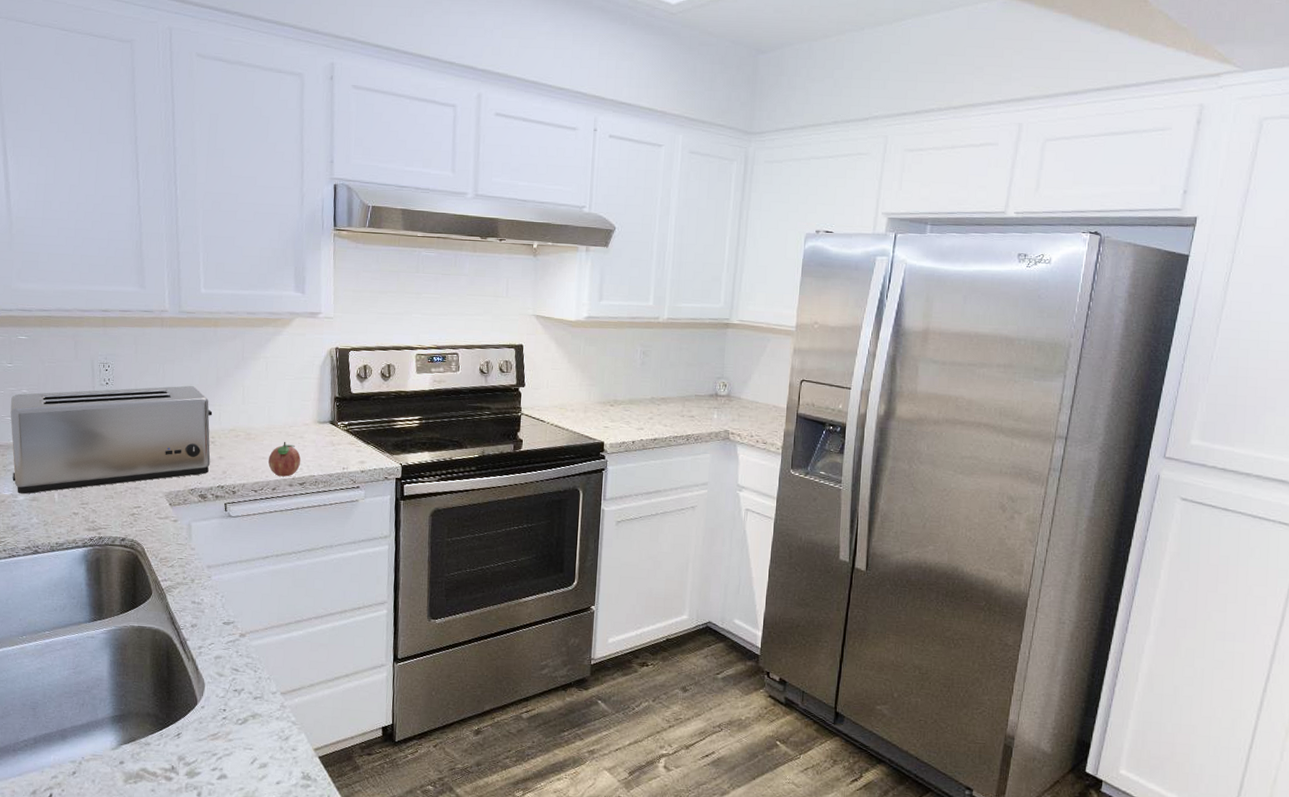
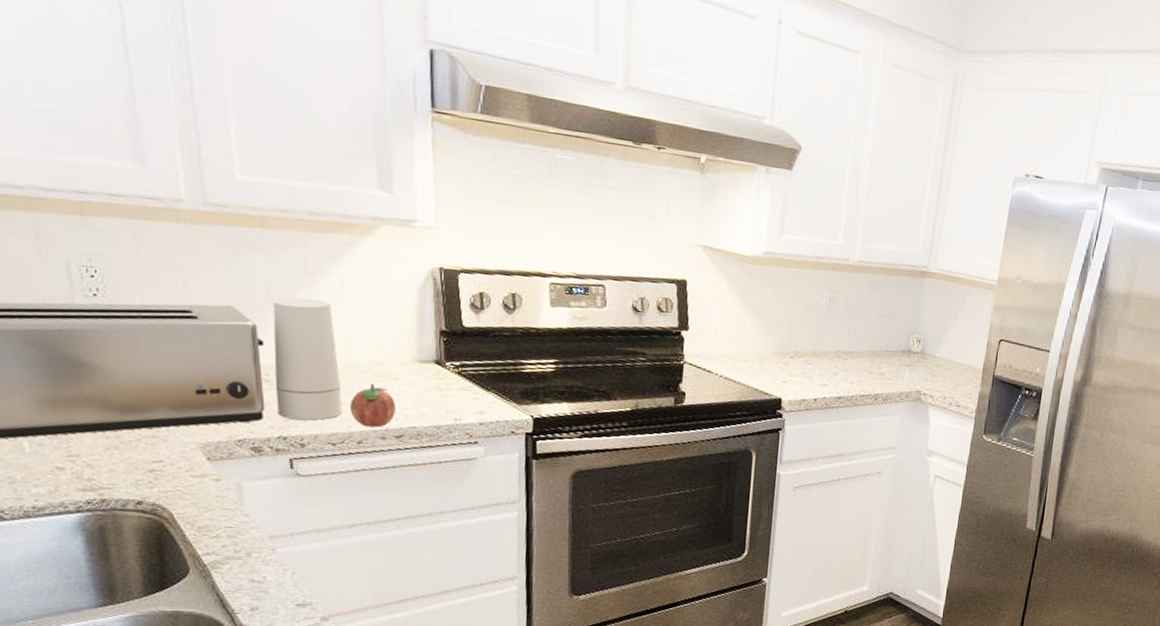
canister: none [218,377,263,473] -> present [273,297,343,421]

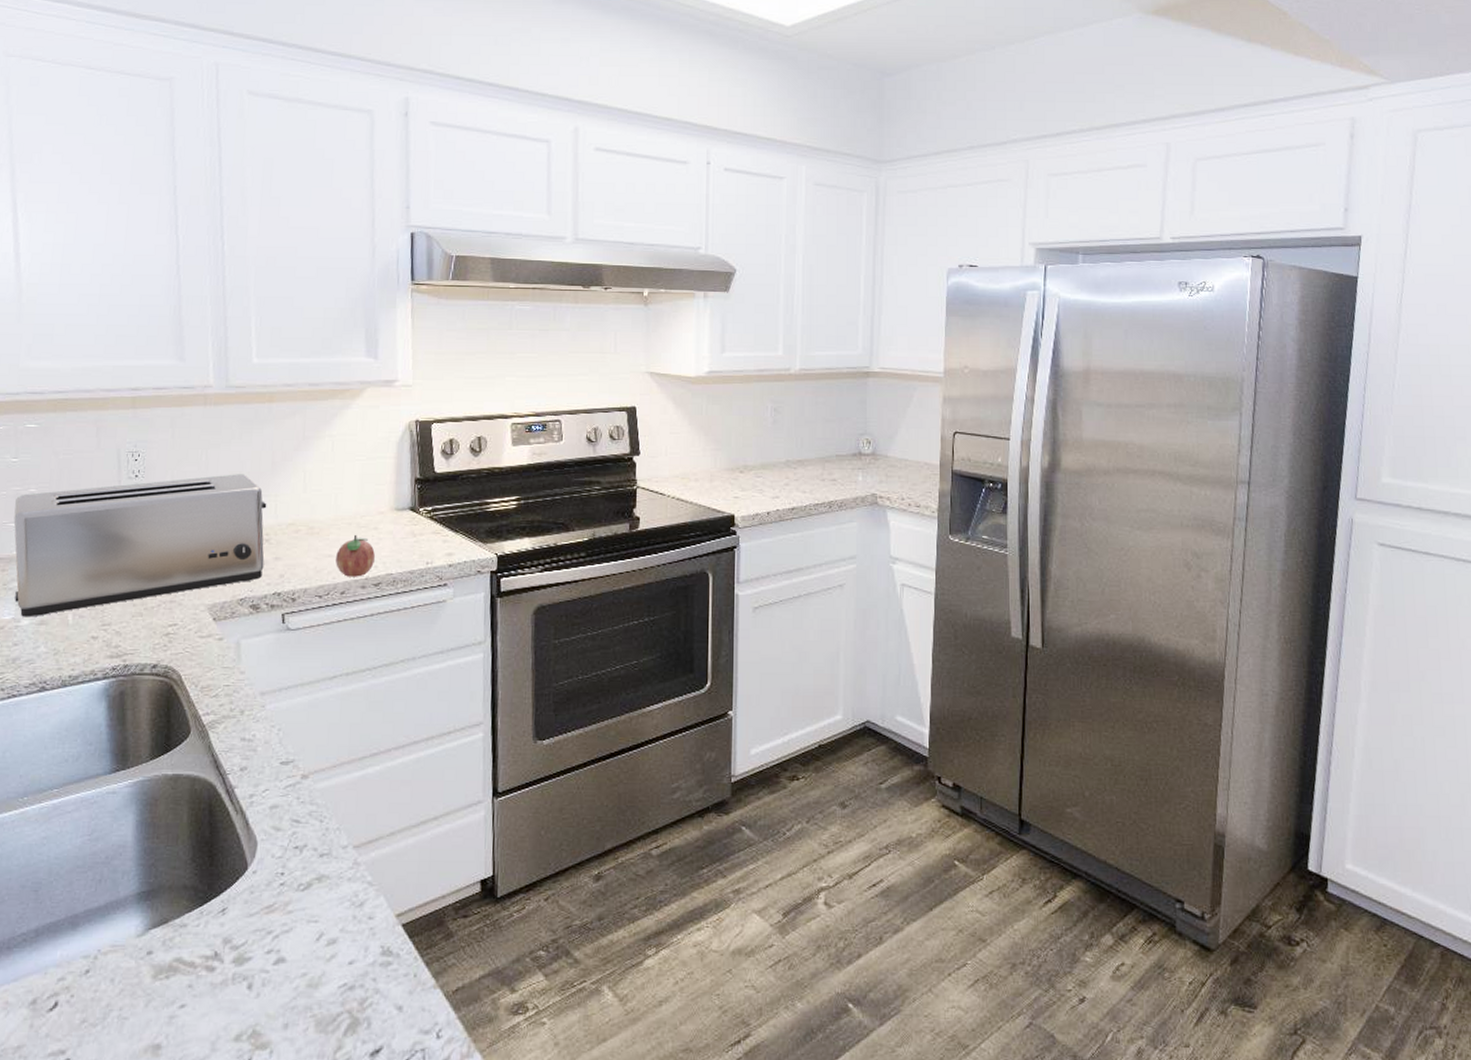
canister: present [273,297,343,421] -> none [273,460,329,575]

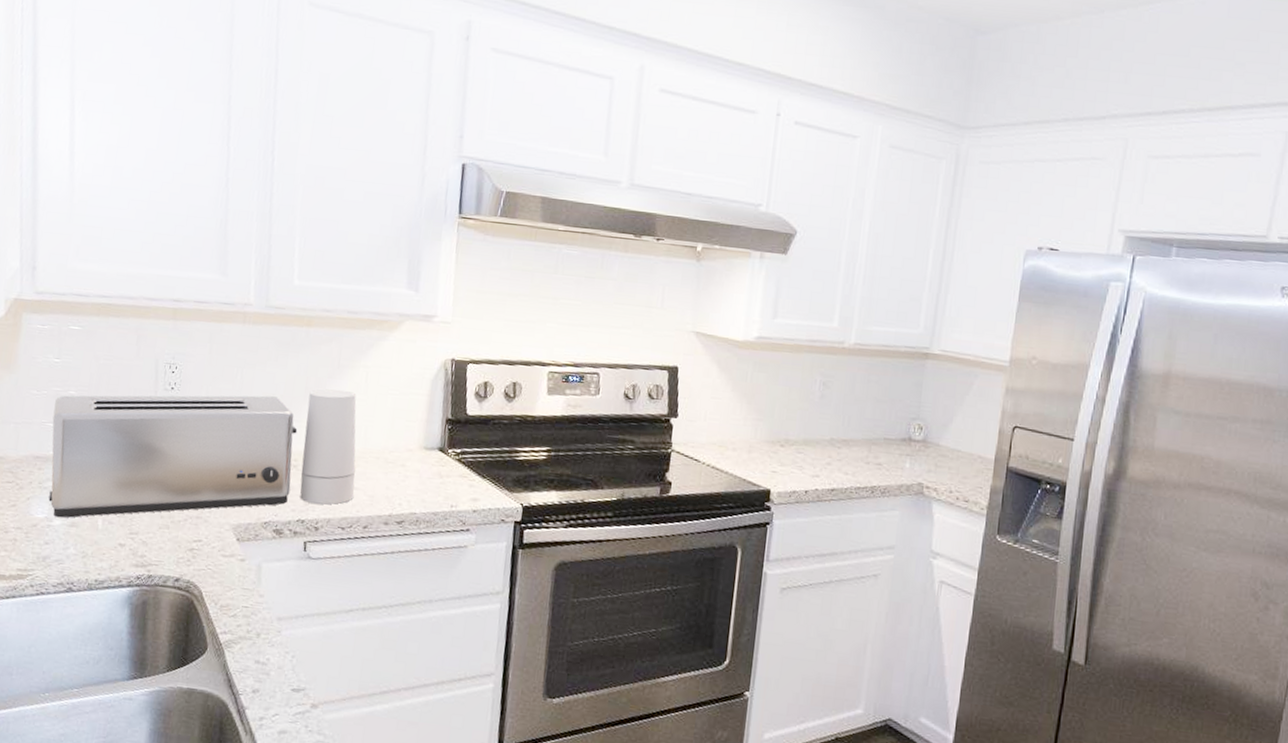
canister: none [273,460,329,575] -> present [300,389,356,505]
fruit: present [336,534,376,577] -> none [360,469,401,513]

